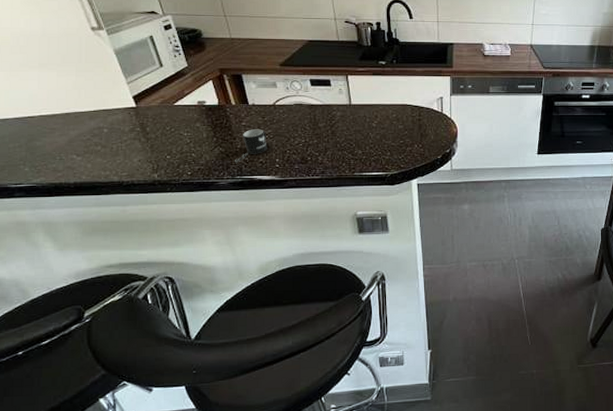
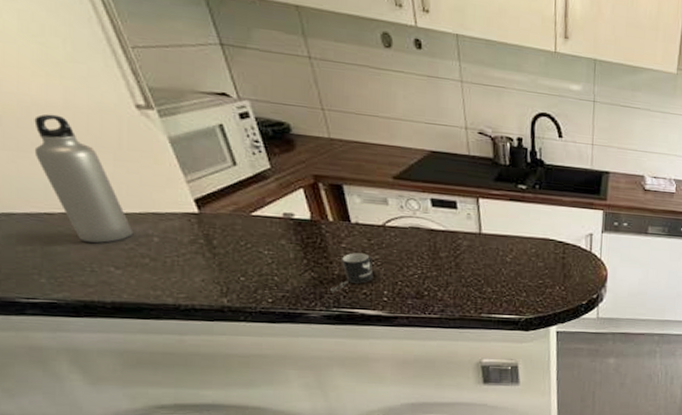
water bottle: none [22,41,90,136] -> present [34,114,134,243]

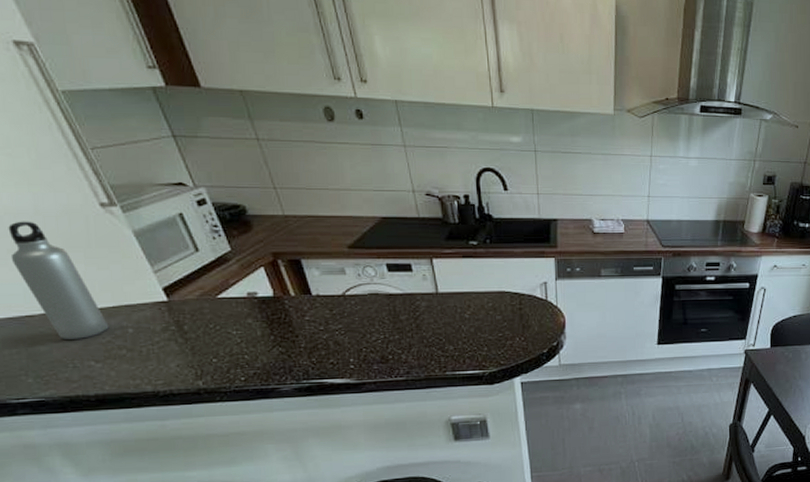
mug: present [330,253,373,293] -> none [299,324,339,366]

